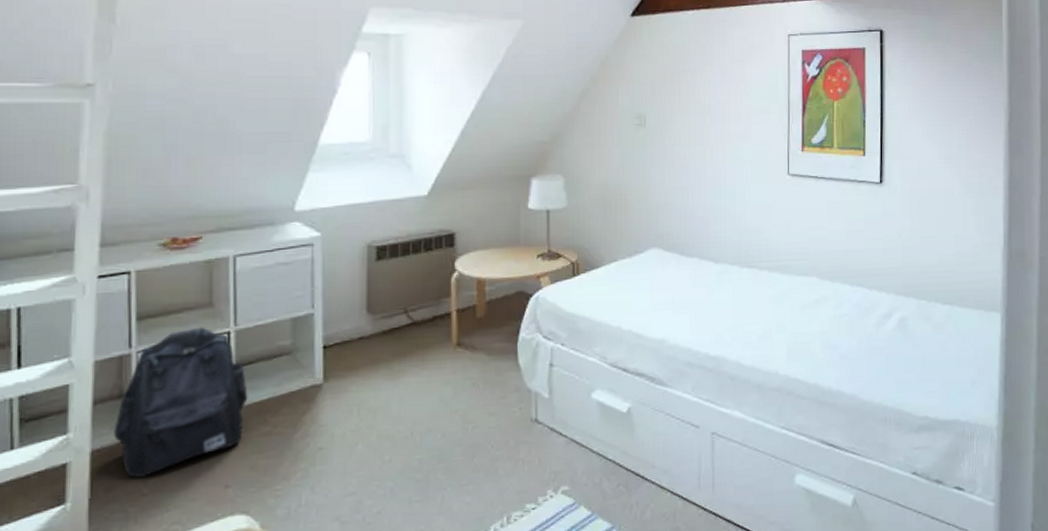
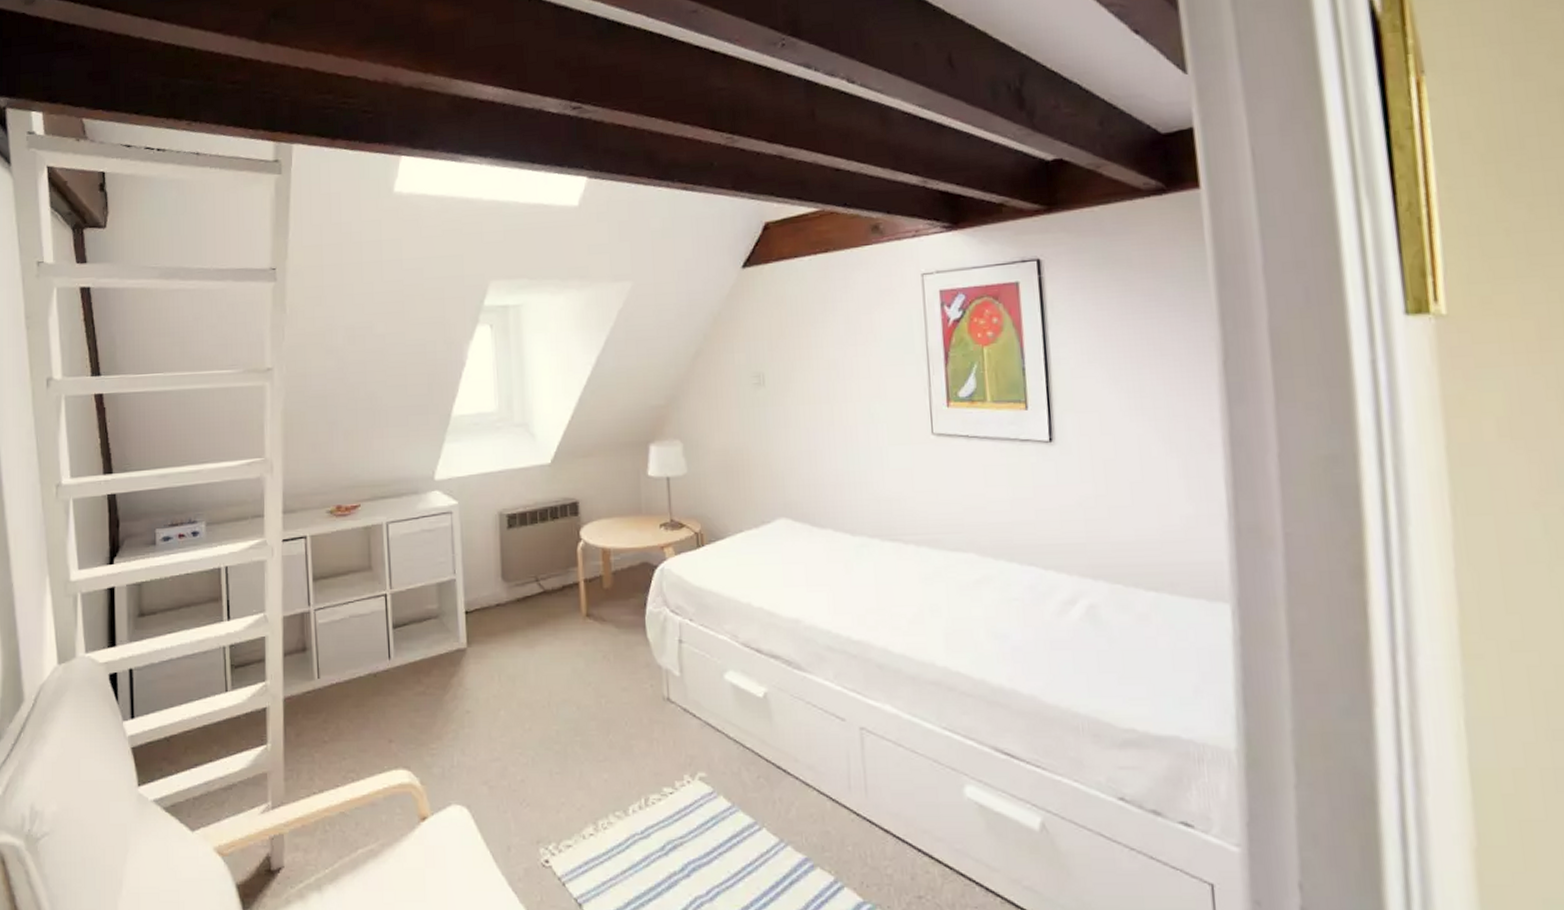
backpack: present [114,327,248,478] -> none [300,589,404,726]

